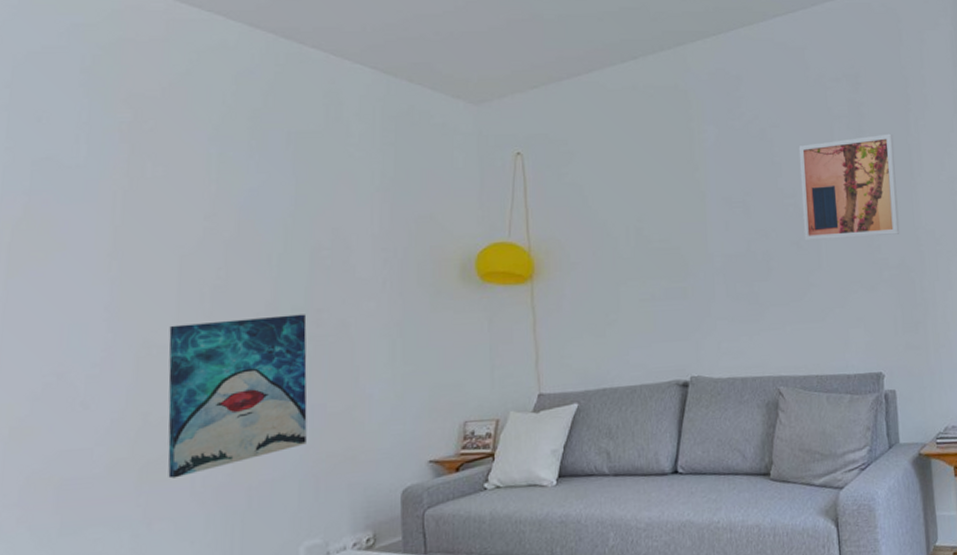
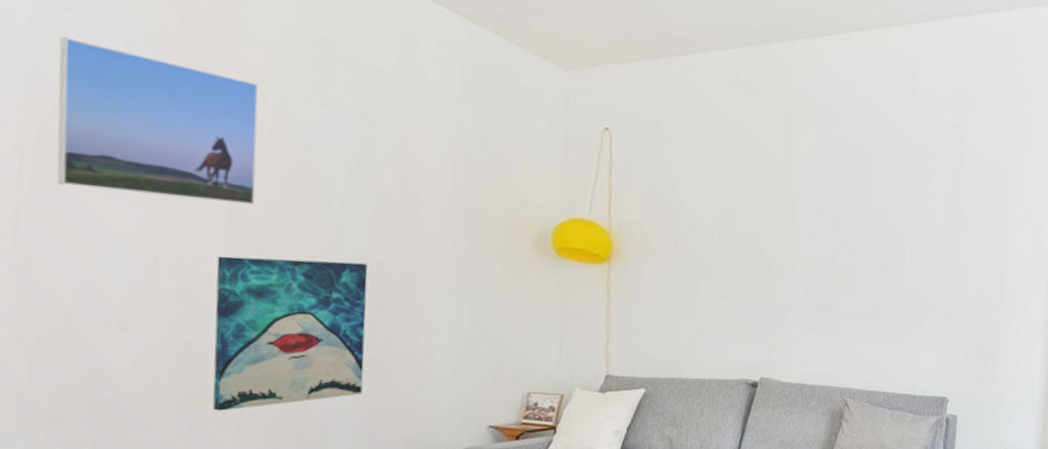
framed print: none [27,144,203,279] -> present [57,37,260,205]
wall art: present [798,133,900,241] -> none [889,164,992,267]

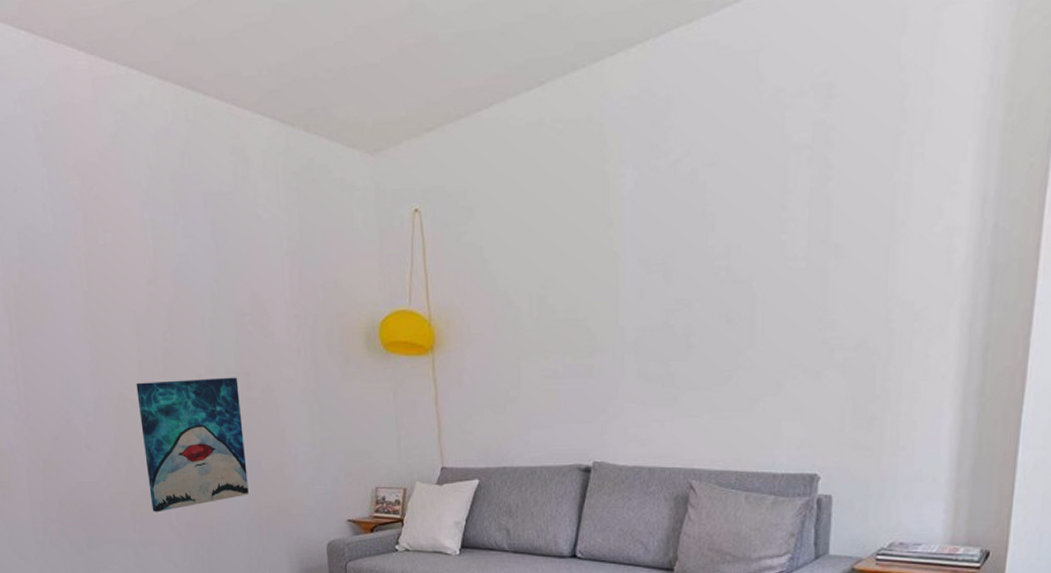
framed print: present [57,37,260,205] -> none [14,214,153,337]

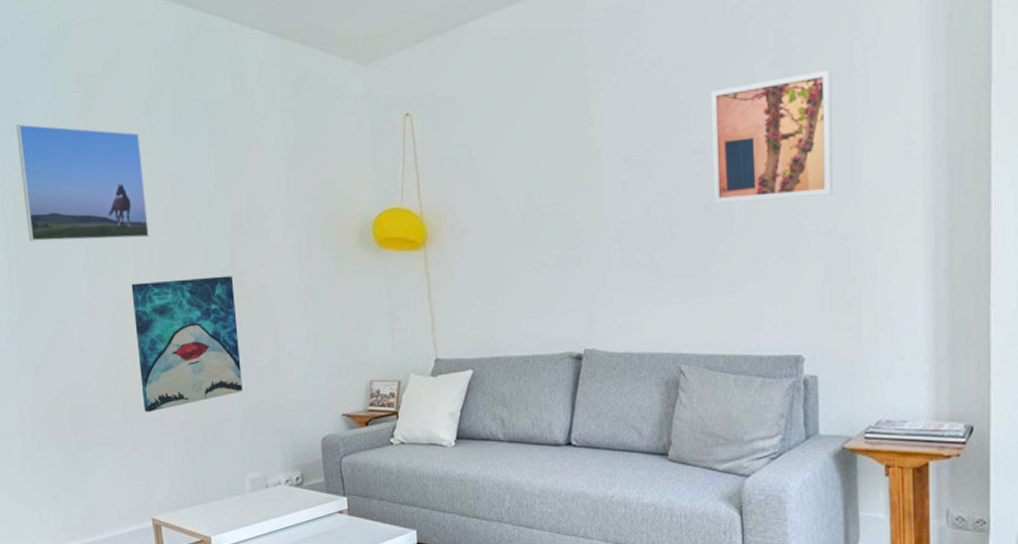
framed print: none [14,214,153,337] -> present [16,124,150,241]
wall art: none [736,168,873,314] -> present [710,69,834,205]

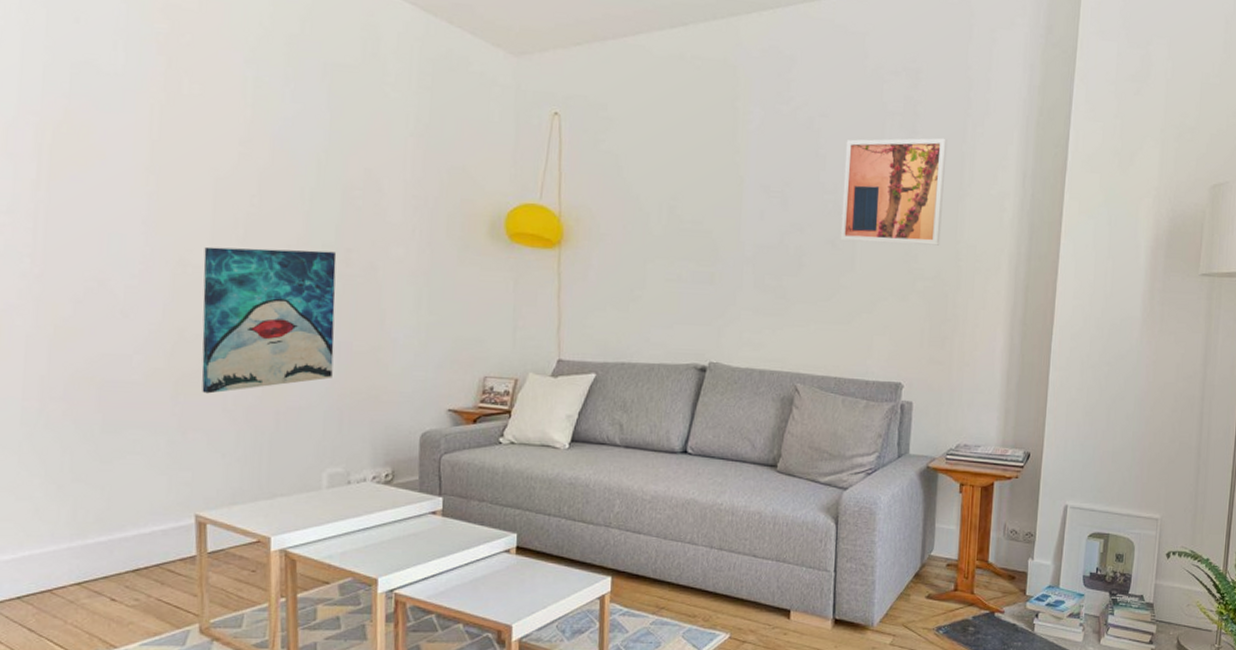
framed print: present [16,124,150,241] -> none [68,46,239,198]

